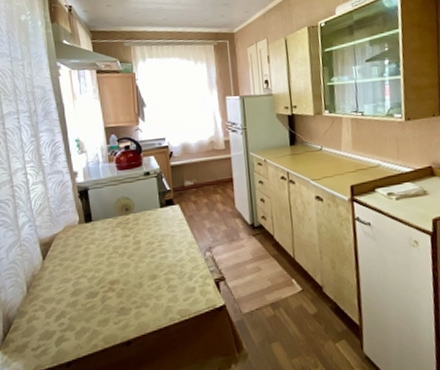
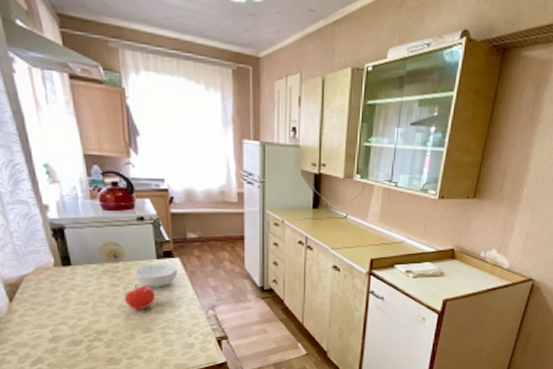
fruit: none [134,232,159,258] -> present [124,284,155,311]
cereal bowl: none [142,210,178,235] -> present [134,262,177,287]

